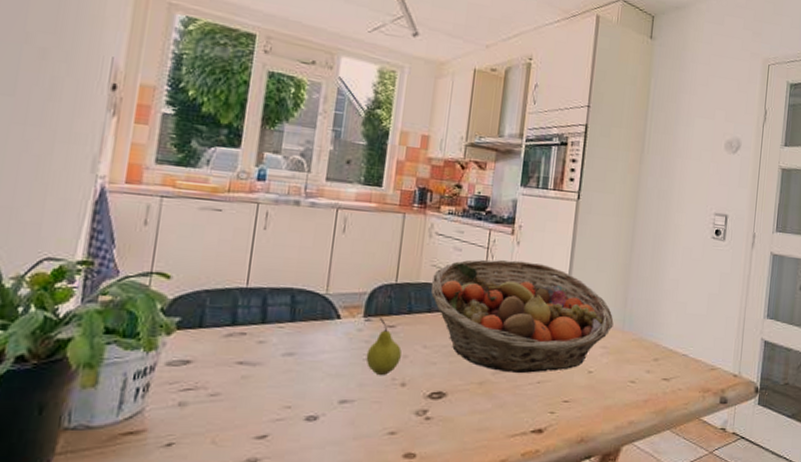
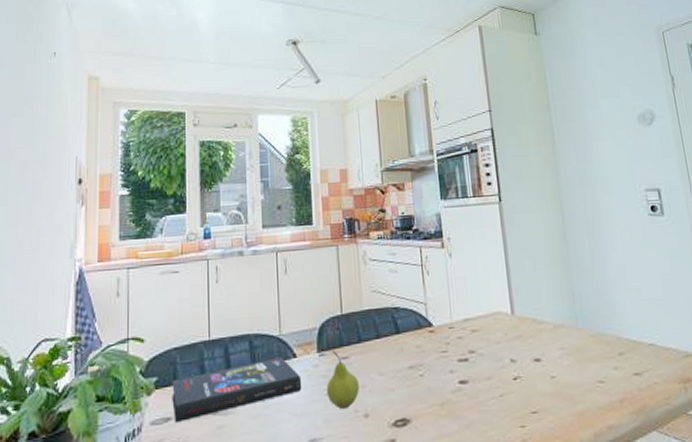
book: none [194,315,343,366] -> present [172,356,302,422]
fruit basket: present [431,259,614,374] -> none [374,272,566,390]

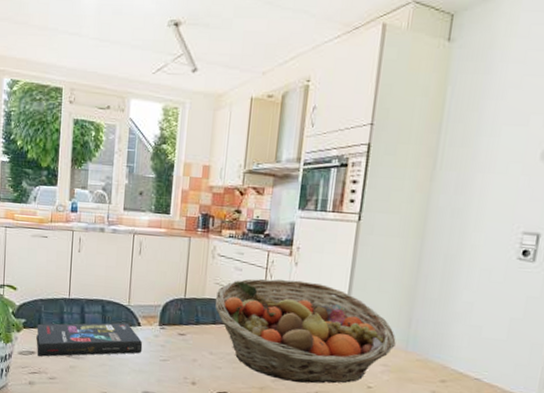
fruit: present [326,350,359,410] -> none [162,326,191,375]
fruit basket: none [374,272,566,390] -> present [215,278,396,384]

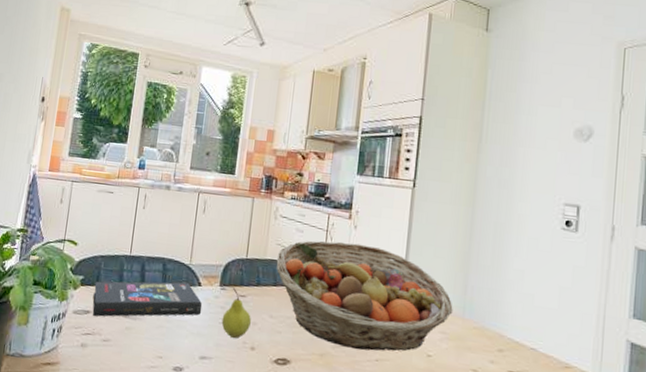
fruit: none [162,326,191,375] -> present [221,287,251,339]

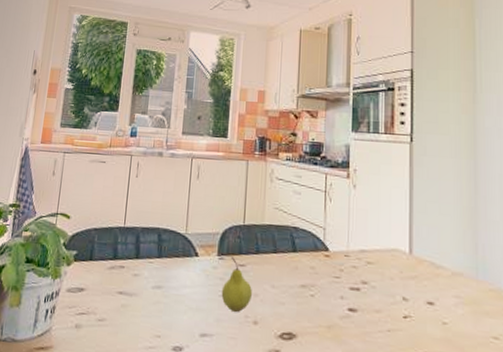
book: present [92,281,203,317] -> none [86,253,201,294]
fruit basket: present [276,240,453,351] -> none [275,202,465,320]

